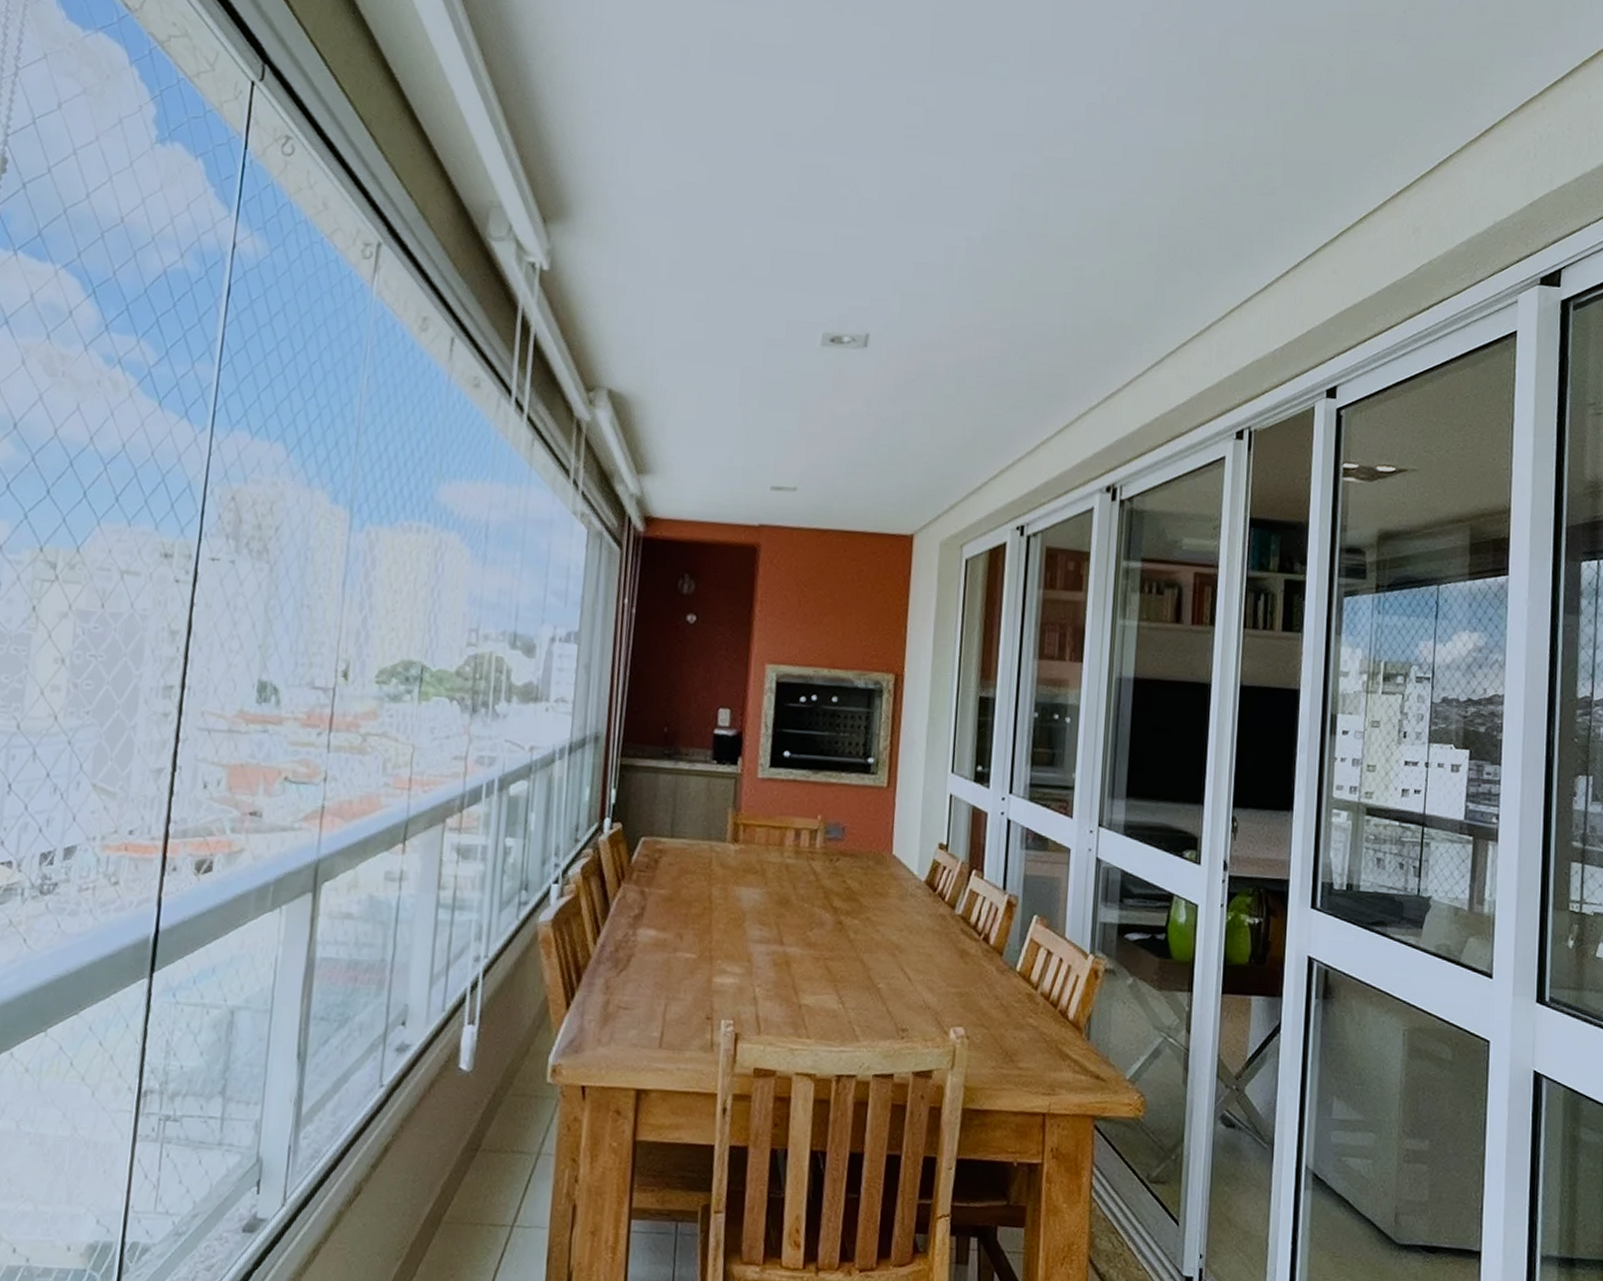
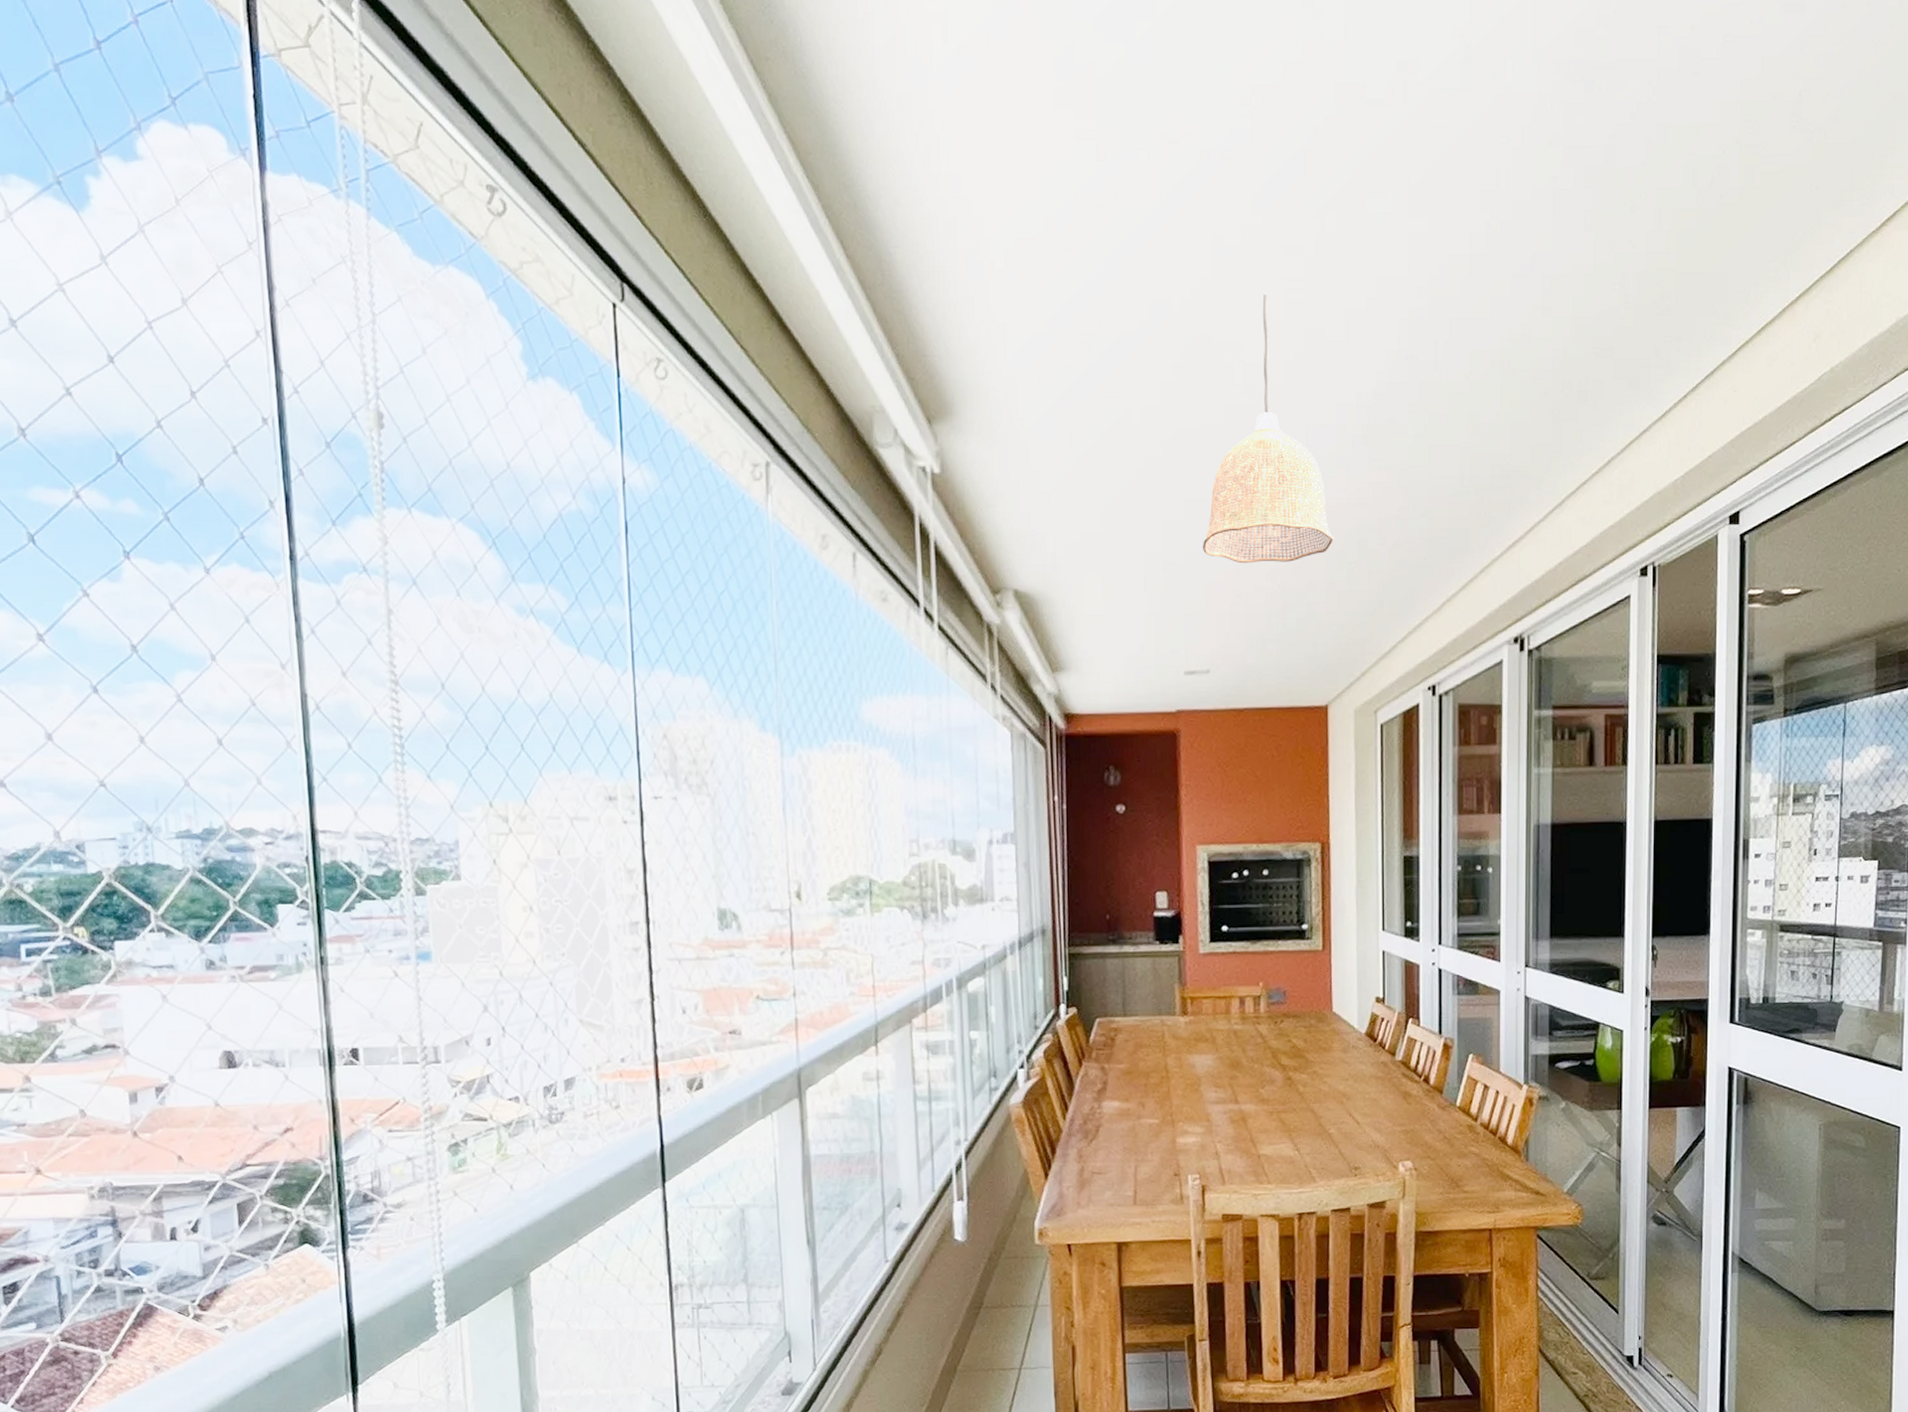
pendant lamp: none [802,137,934,390] -> present [1203,293,1334,564]

